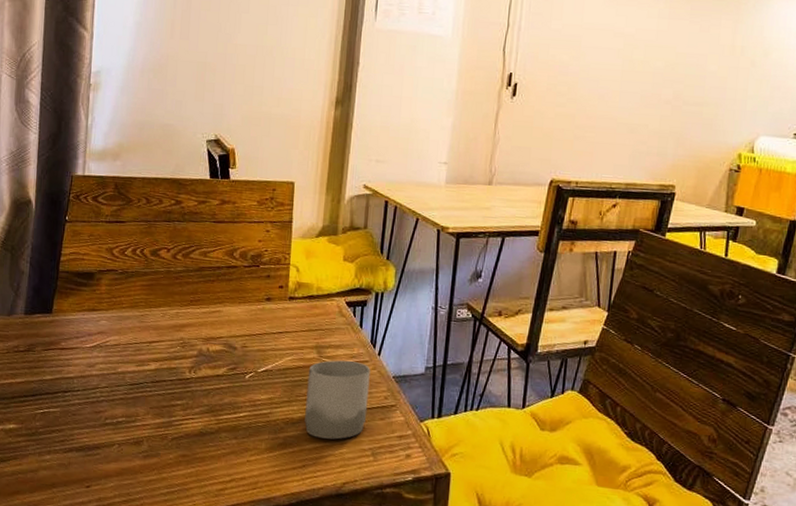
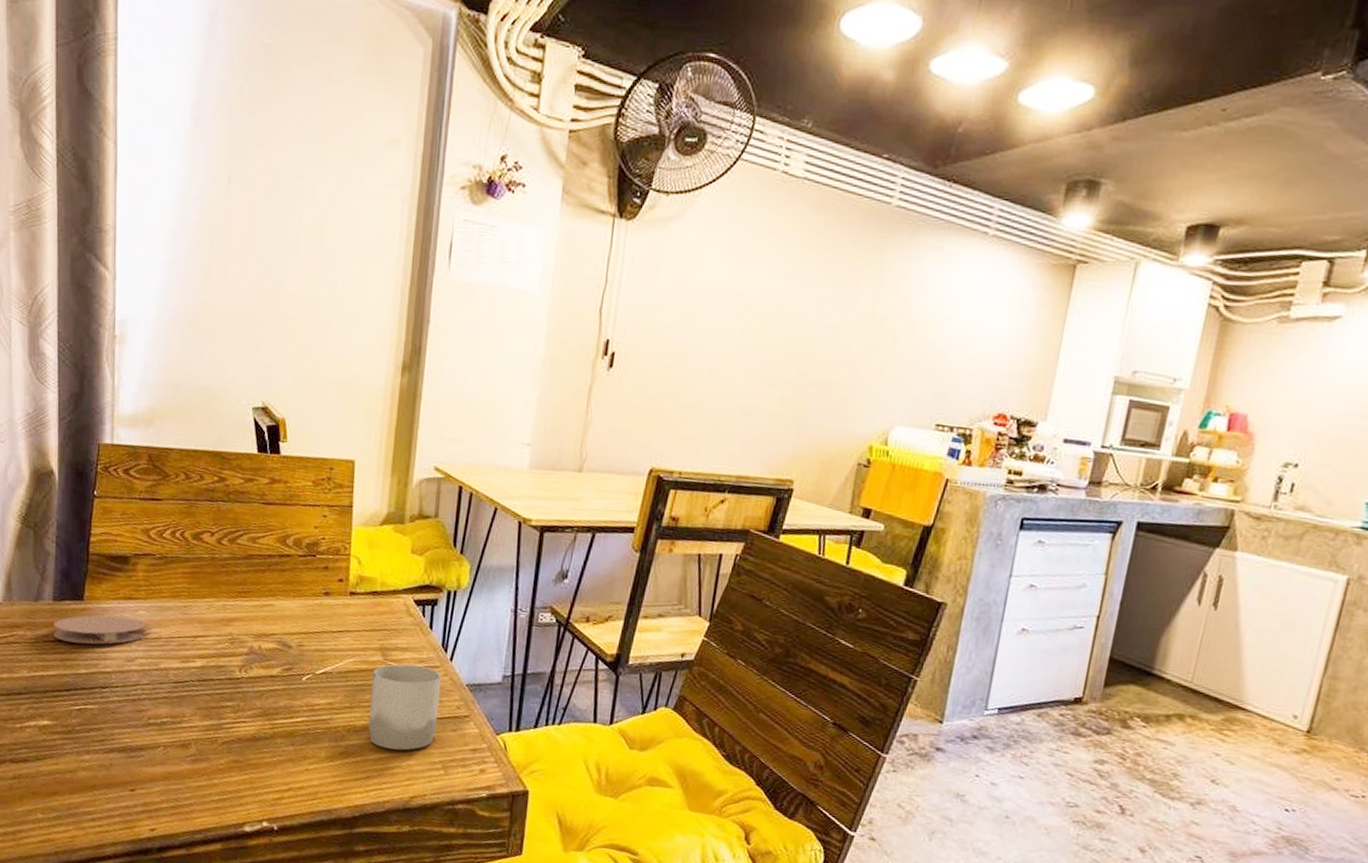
coaster: none [23,326,107,353] -> present [53,615,146,644]

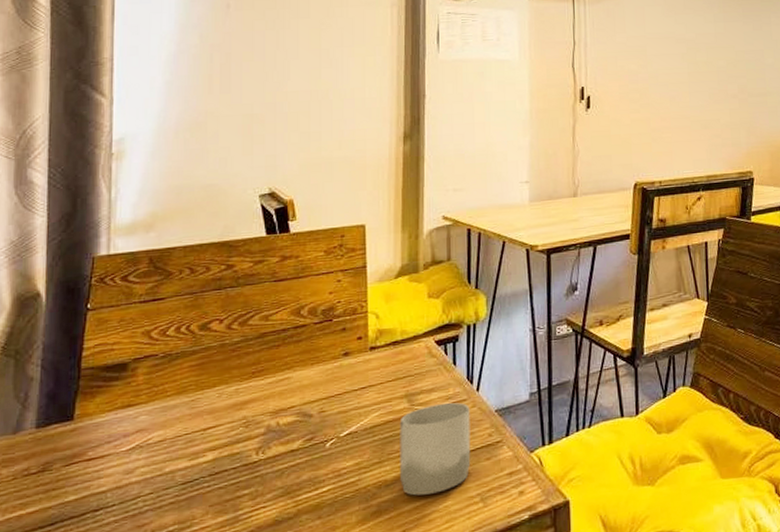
coaster: present [53,615,146,644] -> none [35,425,148,470]

